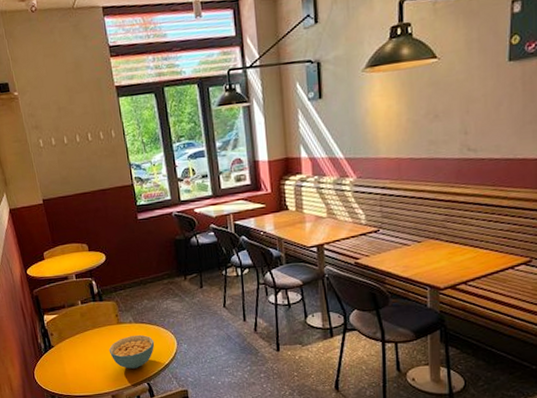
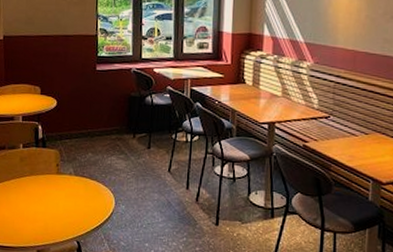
cereal bowl: present [108,335,155,369] -> none [42,188,92,224]

